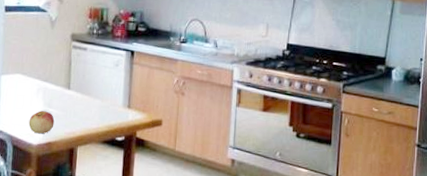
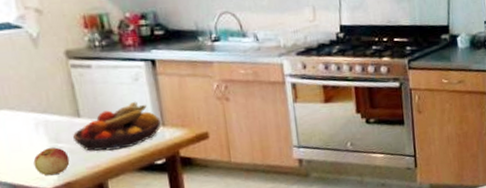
fruit bowl: none [61,83,128,122] -> present [73,101,162,151]

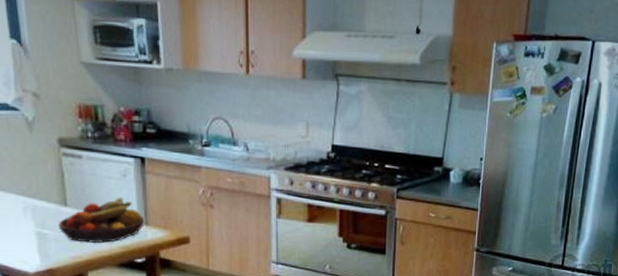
apple: present [33,147,70,176] -> none [19,233,53,260]

